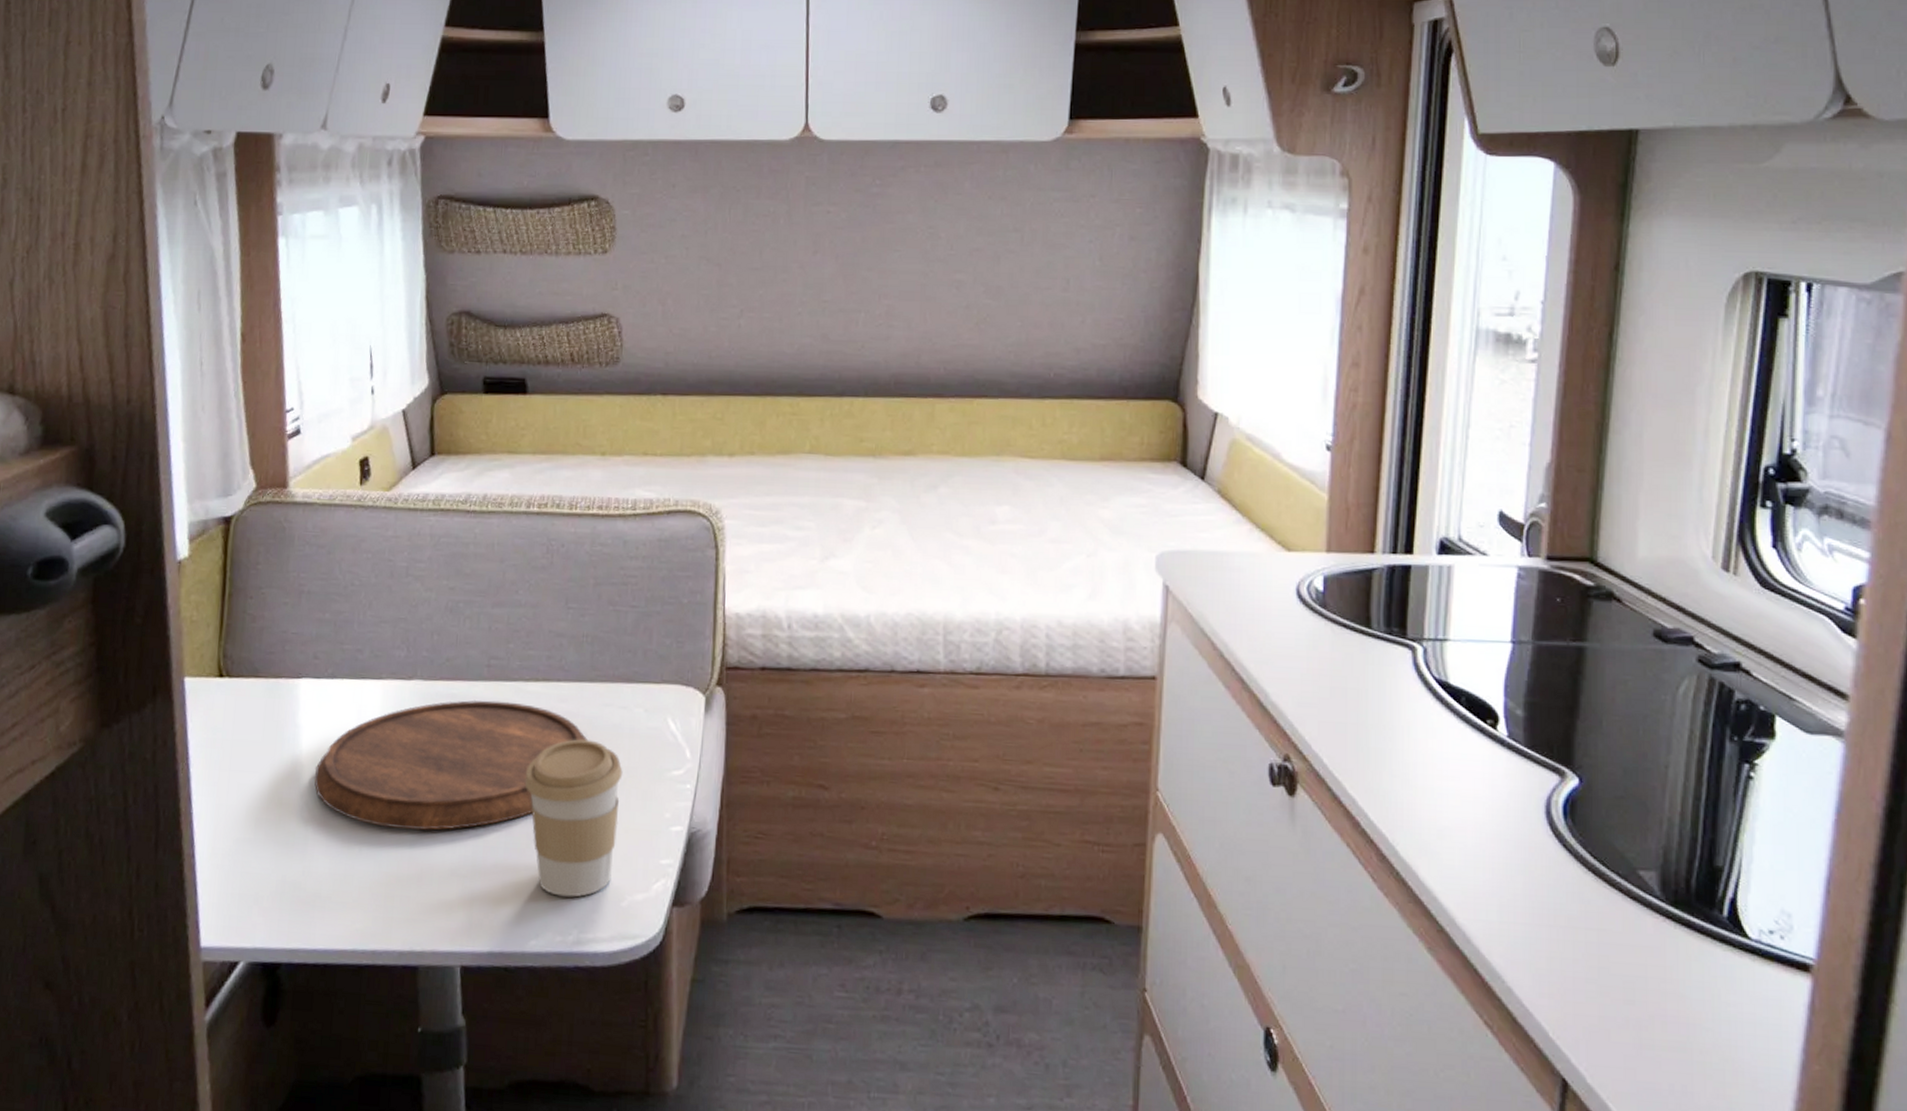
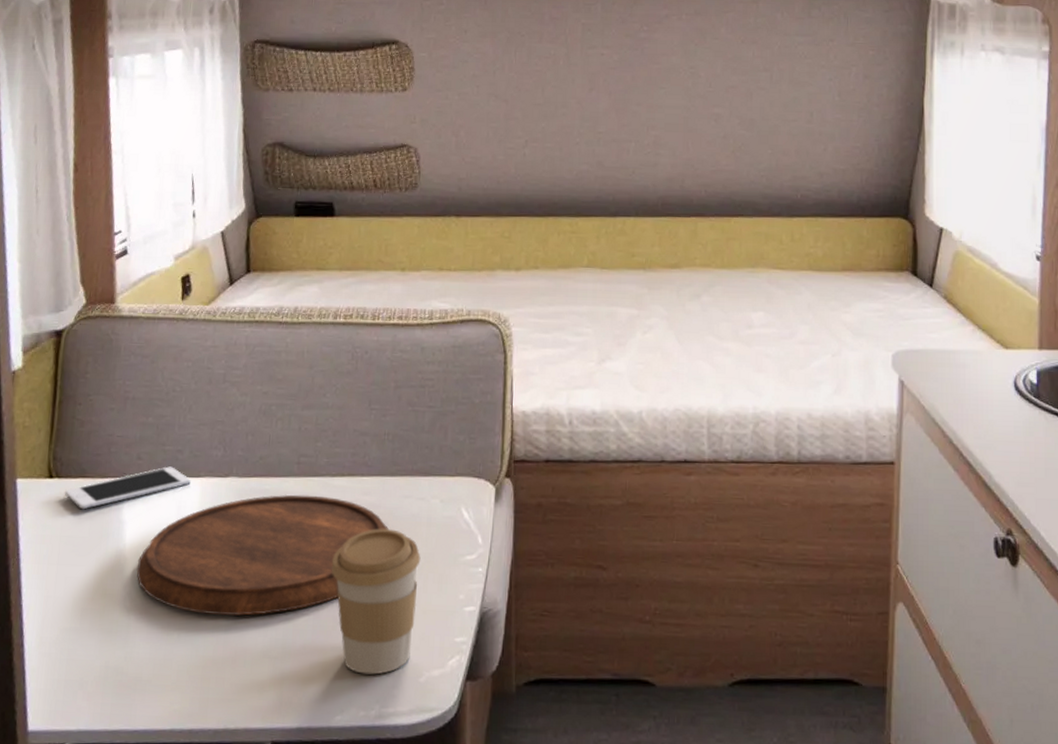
cell phone: none [235,667,372,712] -> present [64,466,191,510]

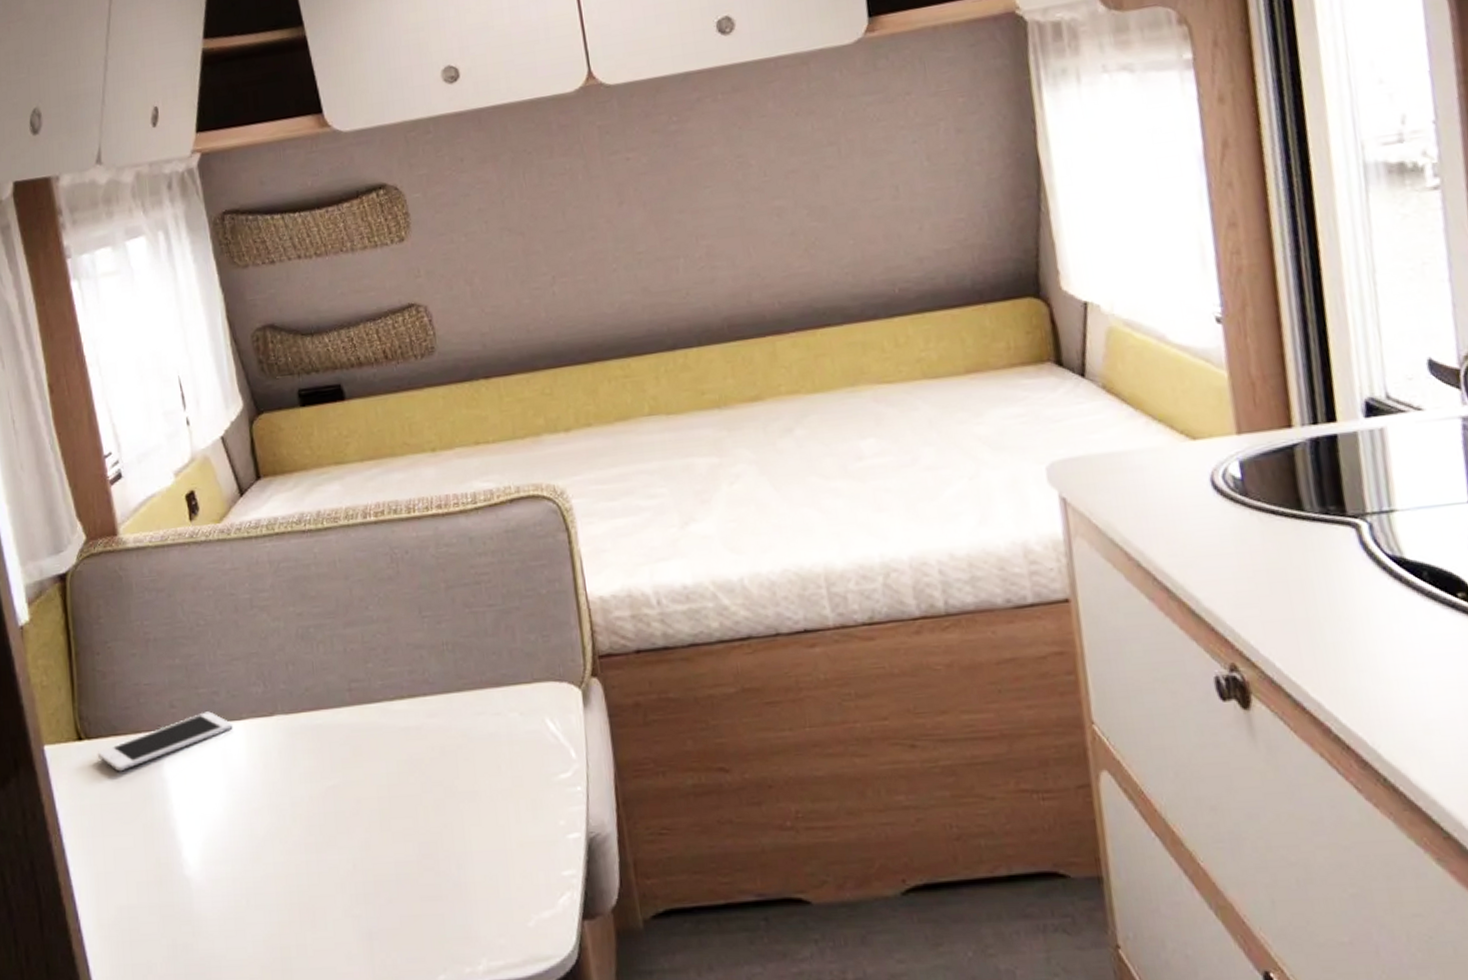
cutting board: present [136,494,388,617] -> none [188,724,465,874]
coffee cup: present [331,529,421,675] -> none [406,753,514,925]

